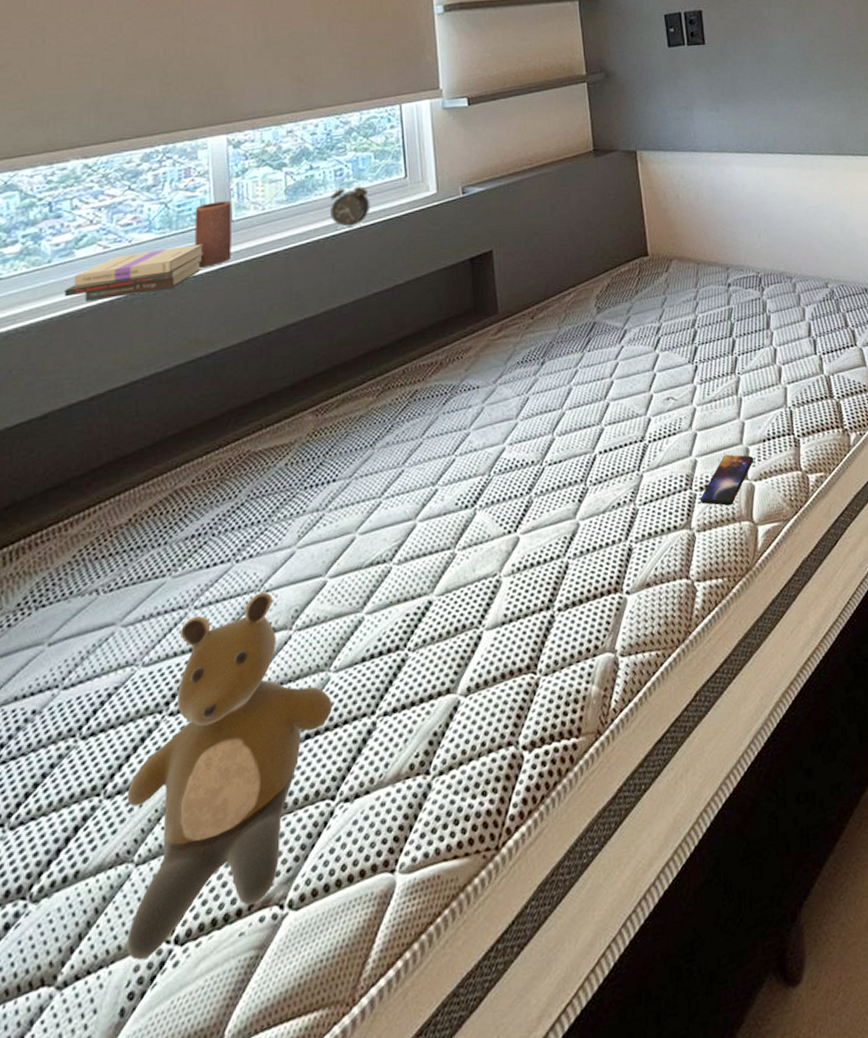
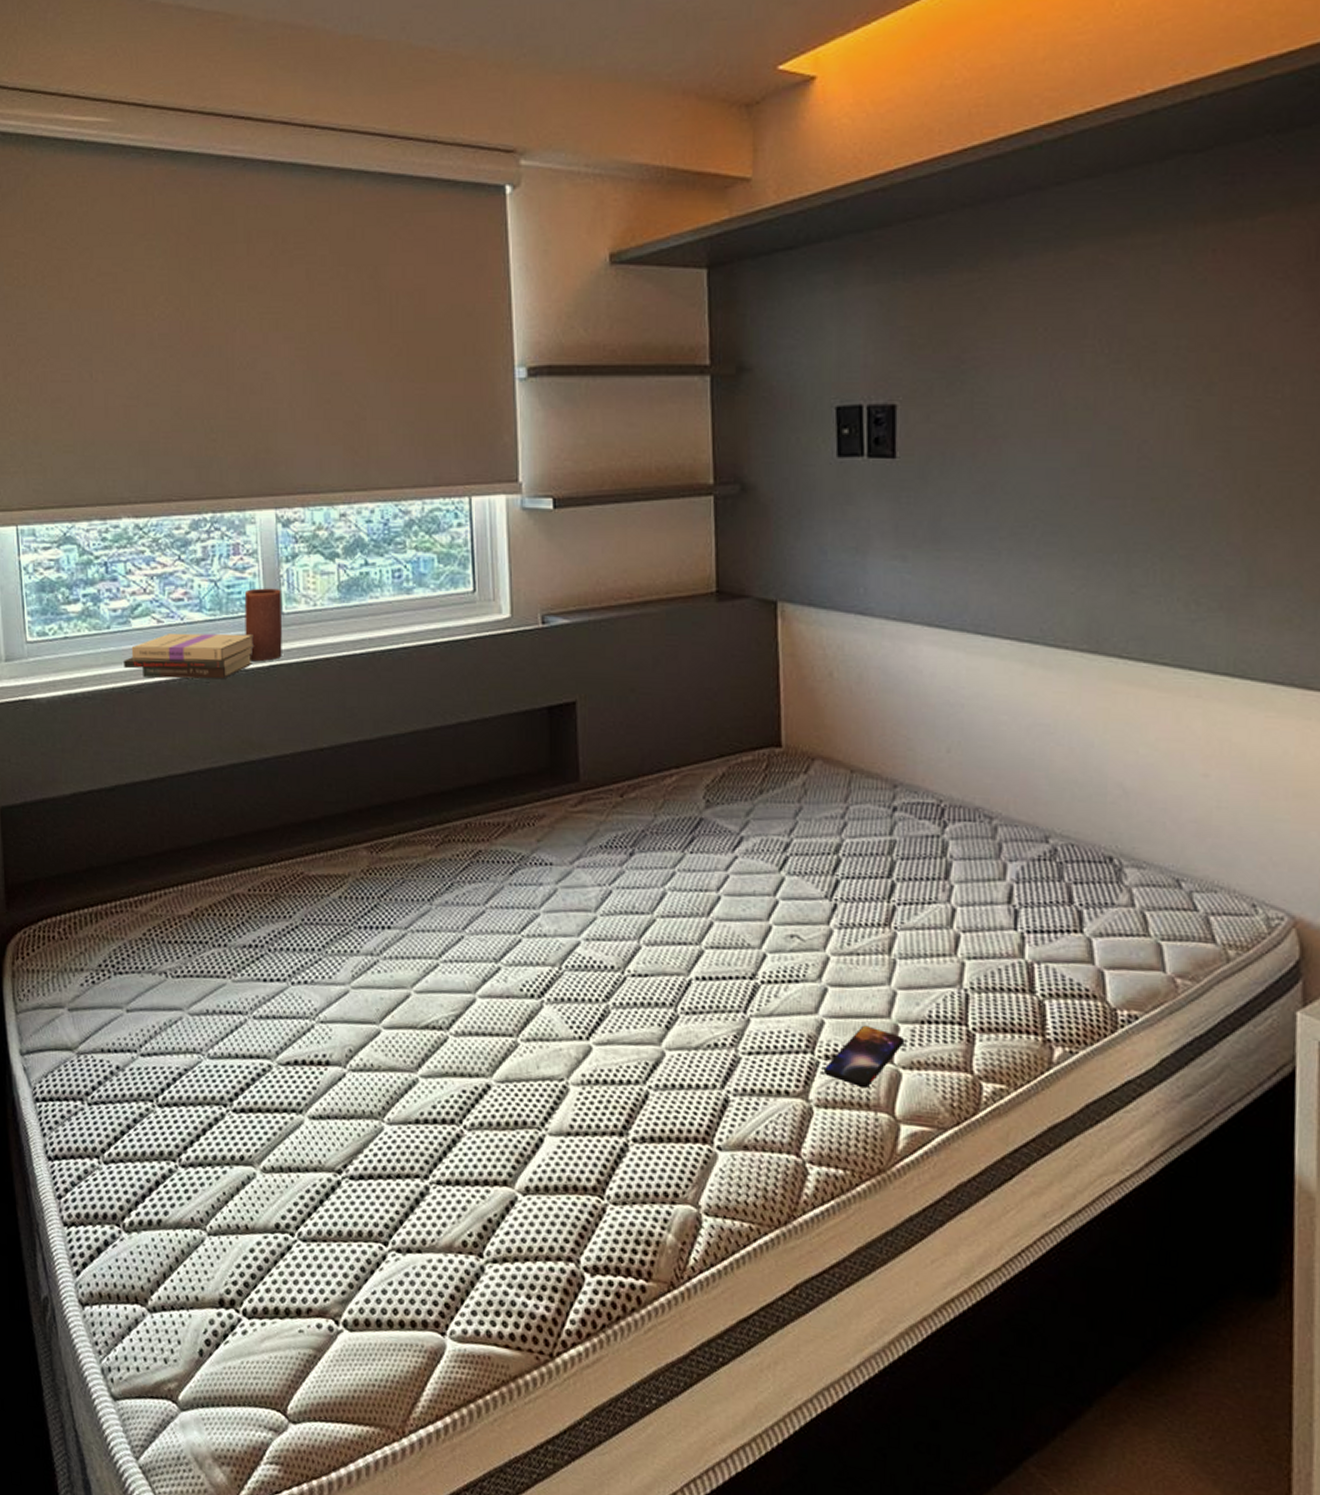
bear: present [127,592,333,961] -> none [198,1021,386,1317]
alarm clock: present [330,180,370,229] -> none [387,585,432,644]

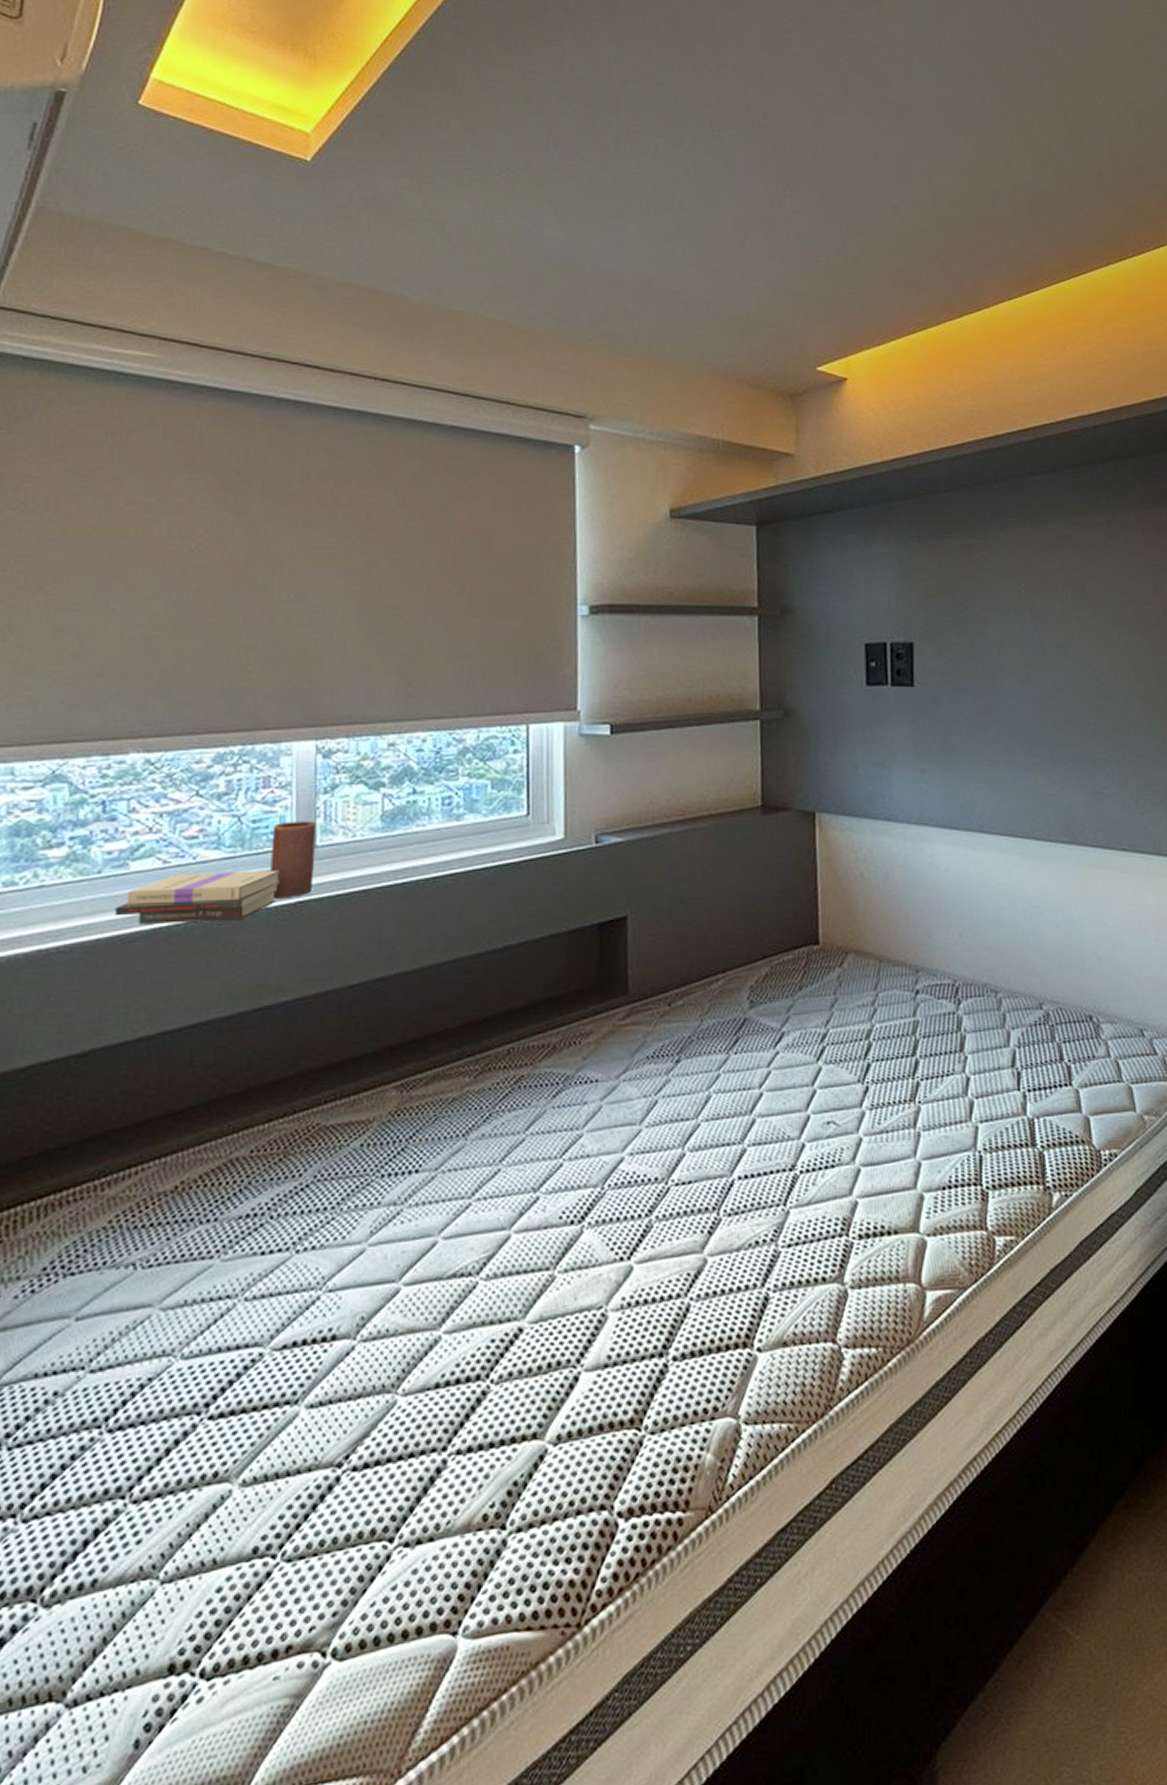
smartphone: present [823,1025,905,1089] -> none [857,1199,929,1262]

